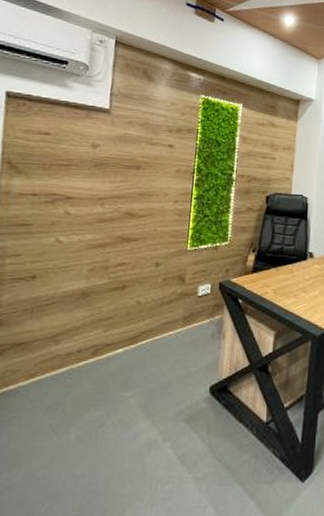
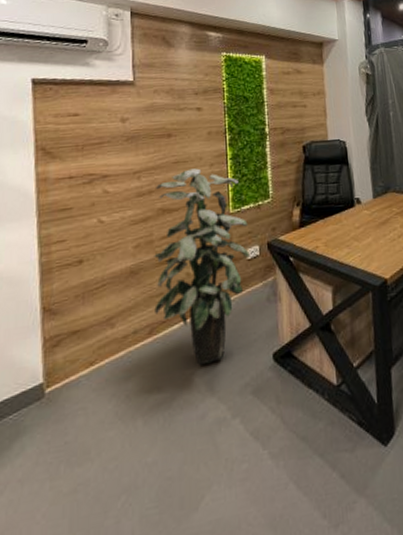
indoor plant: none [101,202,203,389] -> present [154,168,250,365]

